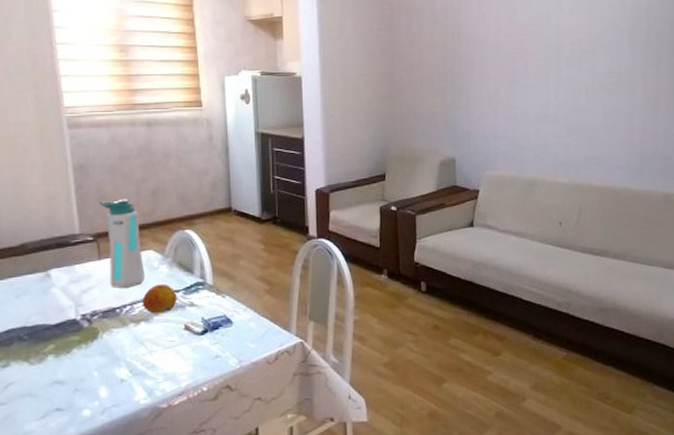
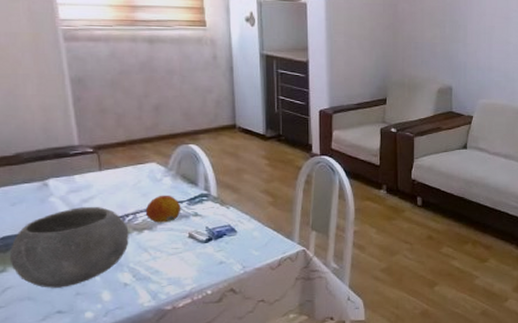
bowl: none [13,298,126,384] -> present [9,207,129,288]
water bottle: present [99,198,146,288] -> none [99,112,149,198]

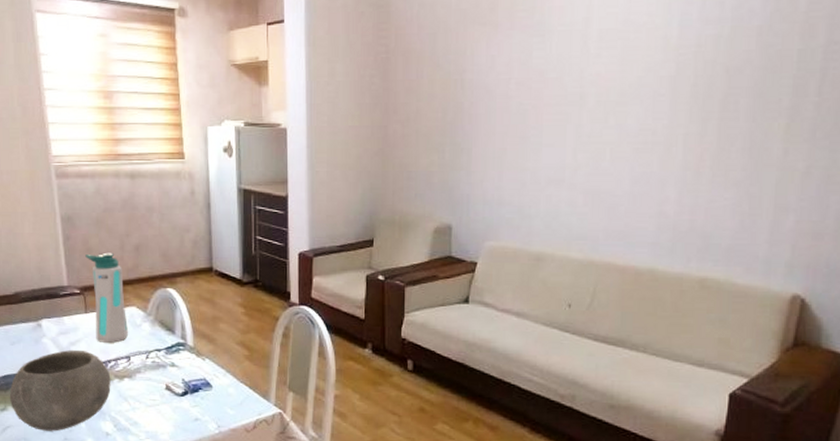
water bottle: none [99,112,149,198] -> present [85,252,129,343]
fruit: present [146,195,181,223] -> none [127,341,159,372]

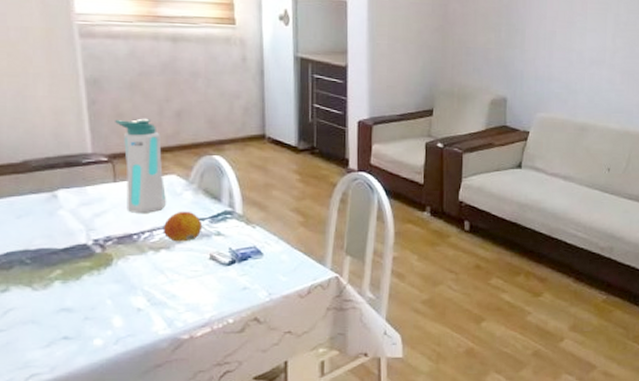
bowl: present [9,350,111,431] -> none [13,222,144,311]
fruit: none [127,341,159,372] -> present [164,211,203,242]

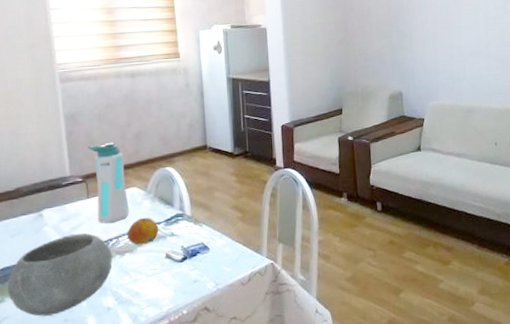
bowl: none [13,222,144,311] -> present [7,233,112,317]

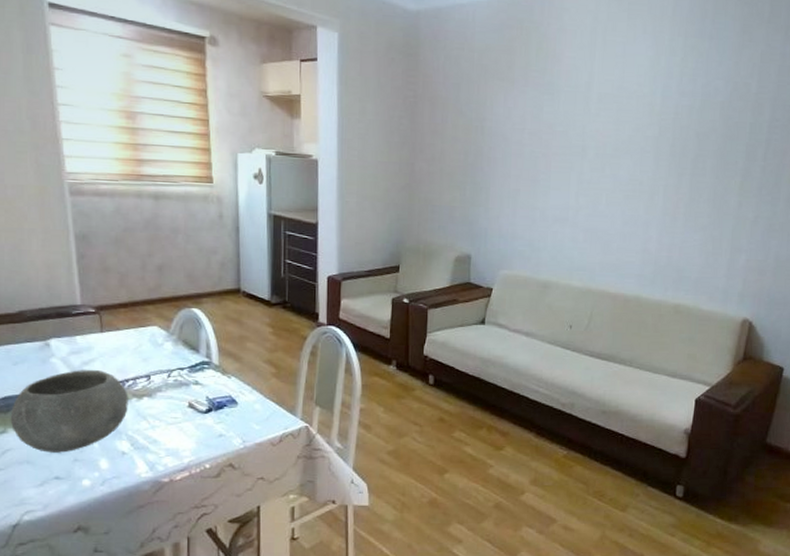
water bottle: present [88,142,130,224] -> none [102,272,150,362]
fruit: present [128,217,159,245] -> none [146,360,182,390]

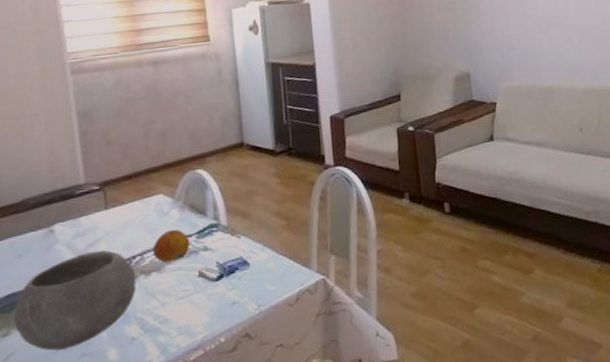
fruit: none [146,360,182,390] -> present [154,229,190,263]

